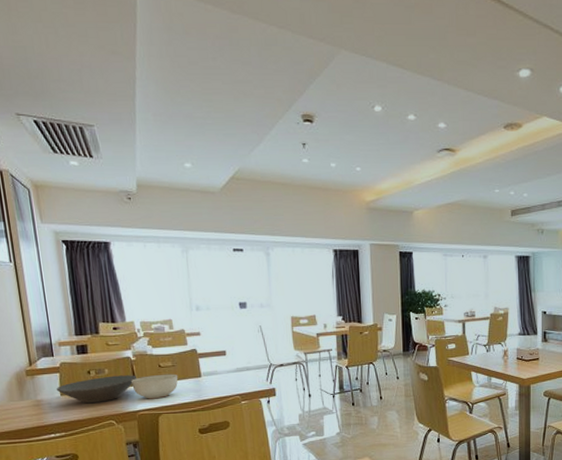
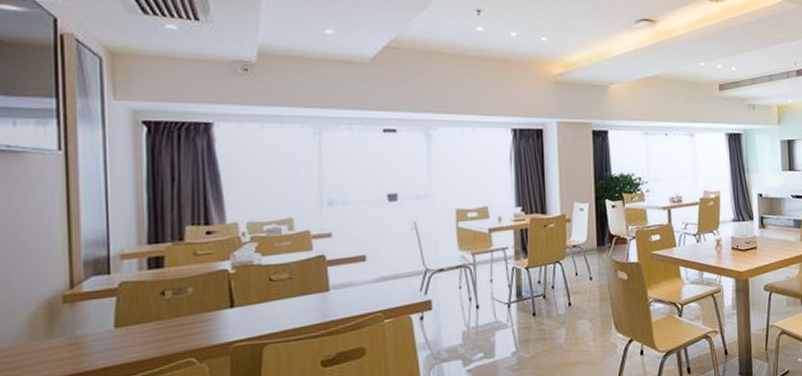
bowl: present [57,375,137,404] -> none [110,293,236,337]
bowl: present [130,373,178,399] -> none [225,288,296,325]

